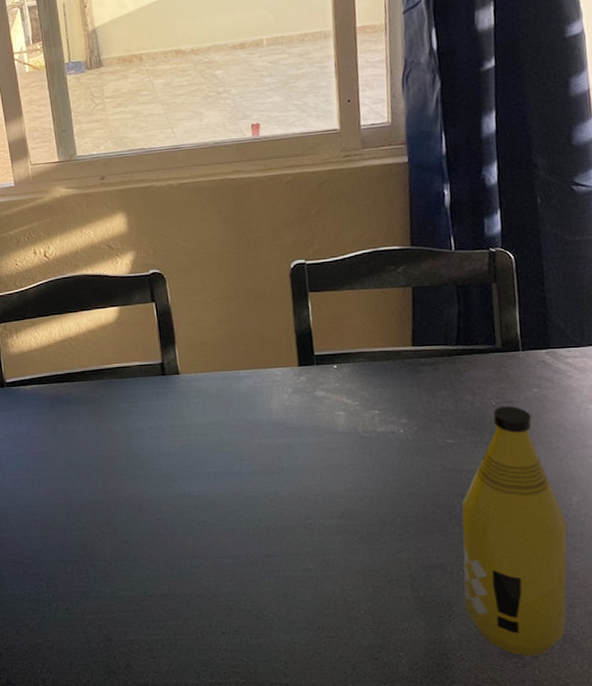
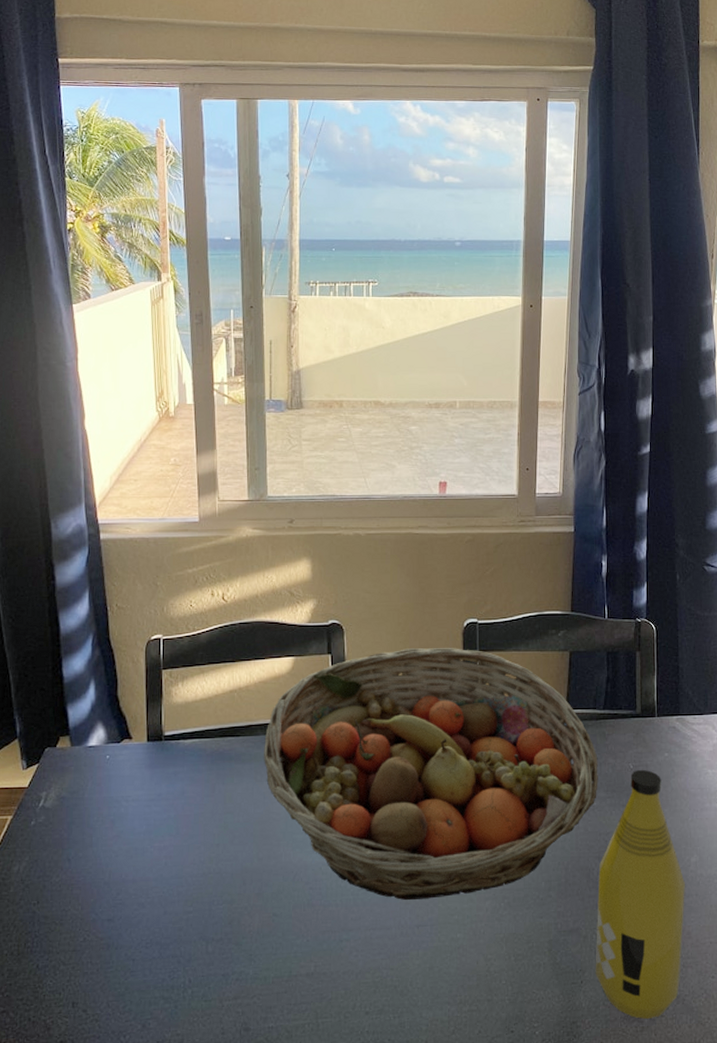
fruit basket: none [98,290,456,532] -> present [264,647,598,900]

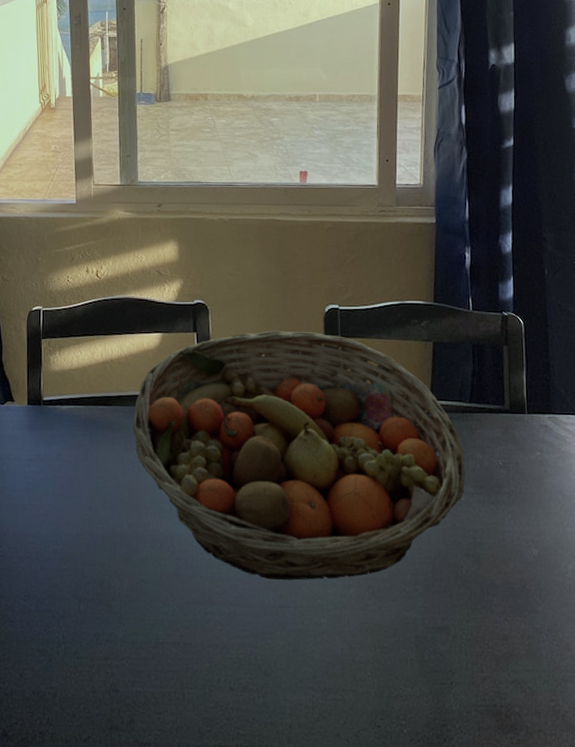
bottle: present [595,769,686,1019] -> none [465,467,563,732]

